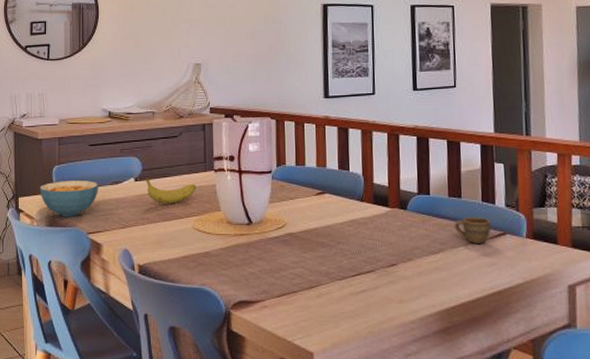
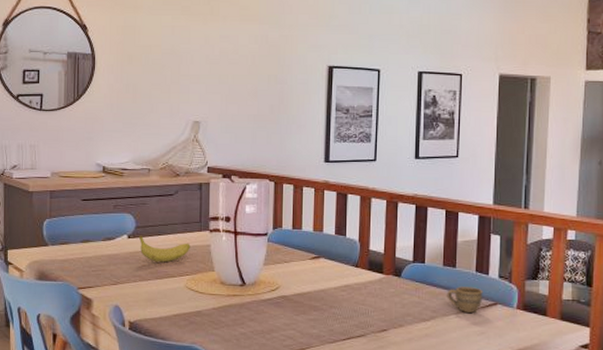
cereal bowl: present [40,181,99,217] -> none [30,235,91,271]

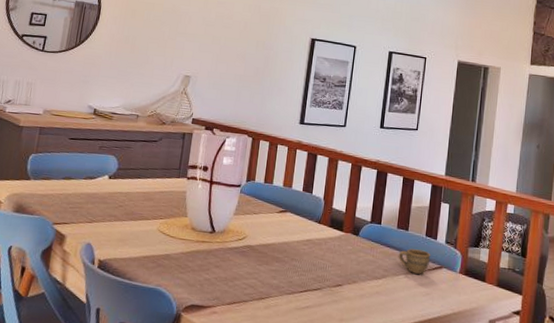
fruit: present [138,235,191,263] -> none [119,177,168,205]

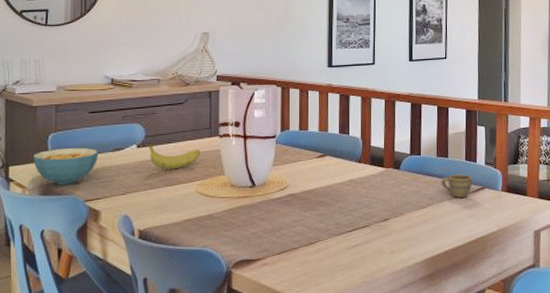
cereal bowl: none [12,169,73,206] -> present [33,148,99,185]
fruit: none [119,177,168,205] -> present [148,144,201,170]

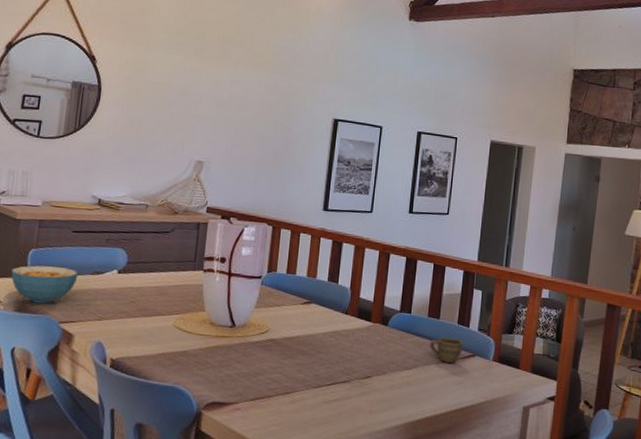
fruit: present [148,144,201,170] -> none [129,271,183,300]

